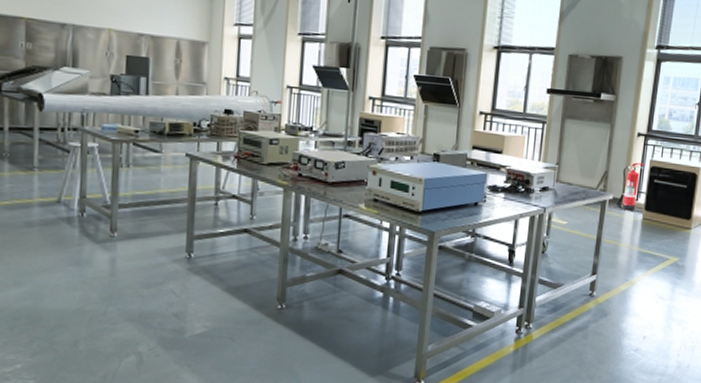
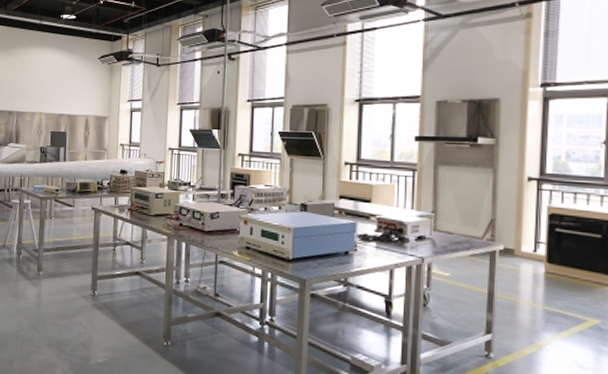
fire extinguisher: present [616,162,646,211] -> none [509,209,542,264]

